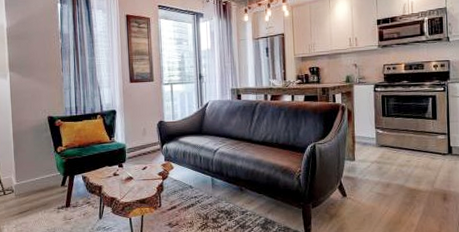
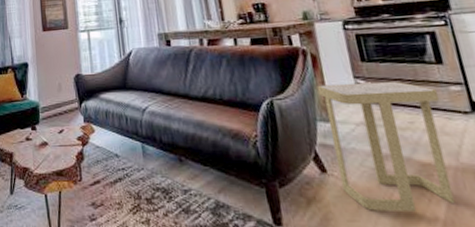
side table: none [348,131,430,222] -> present [317,81,456,211]

